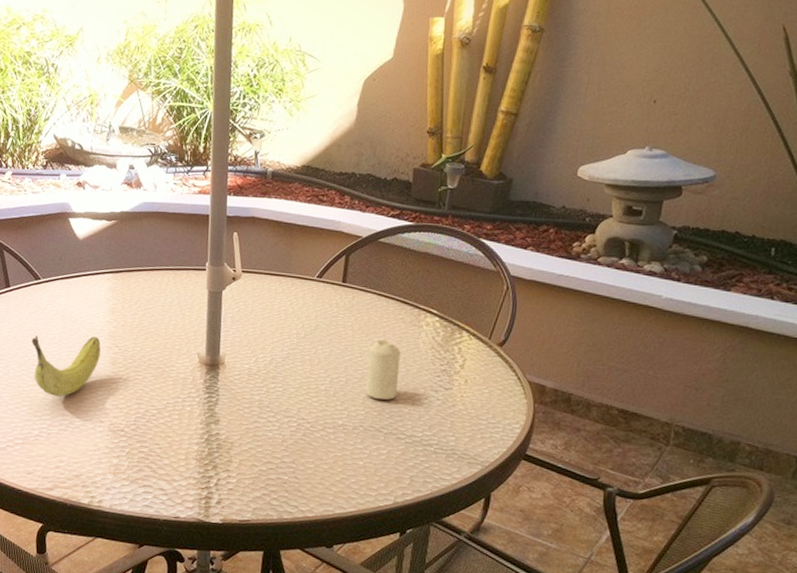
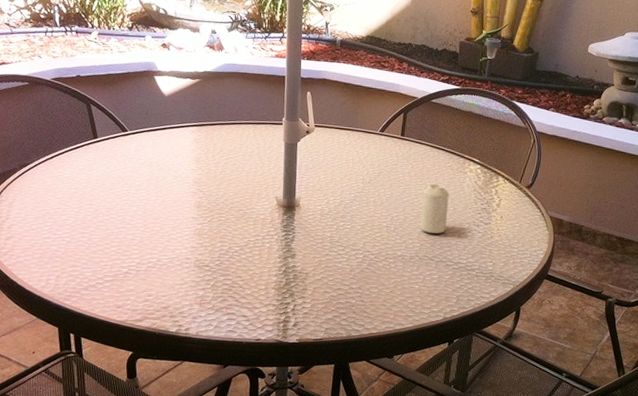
fruit: present [31,336,101,397] -> none [119,183,187,238]

